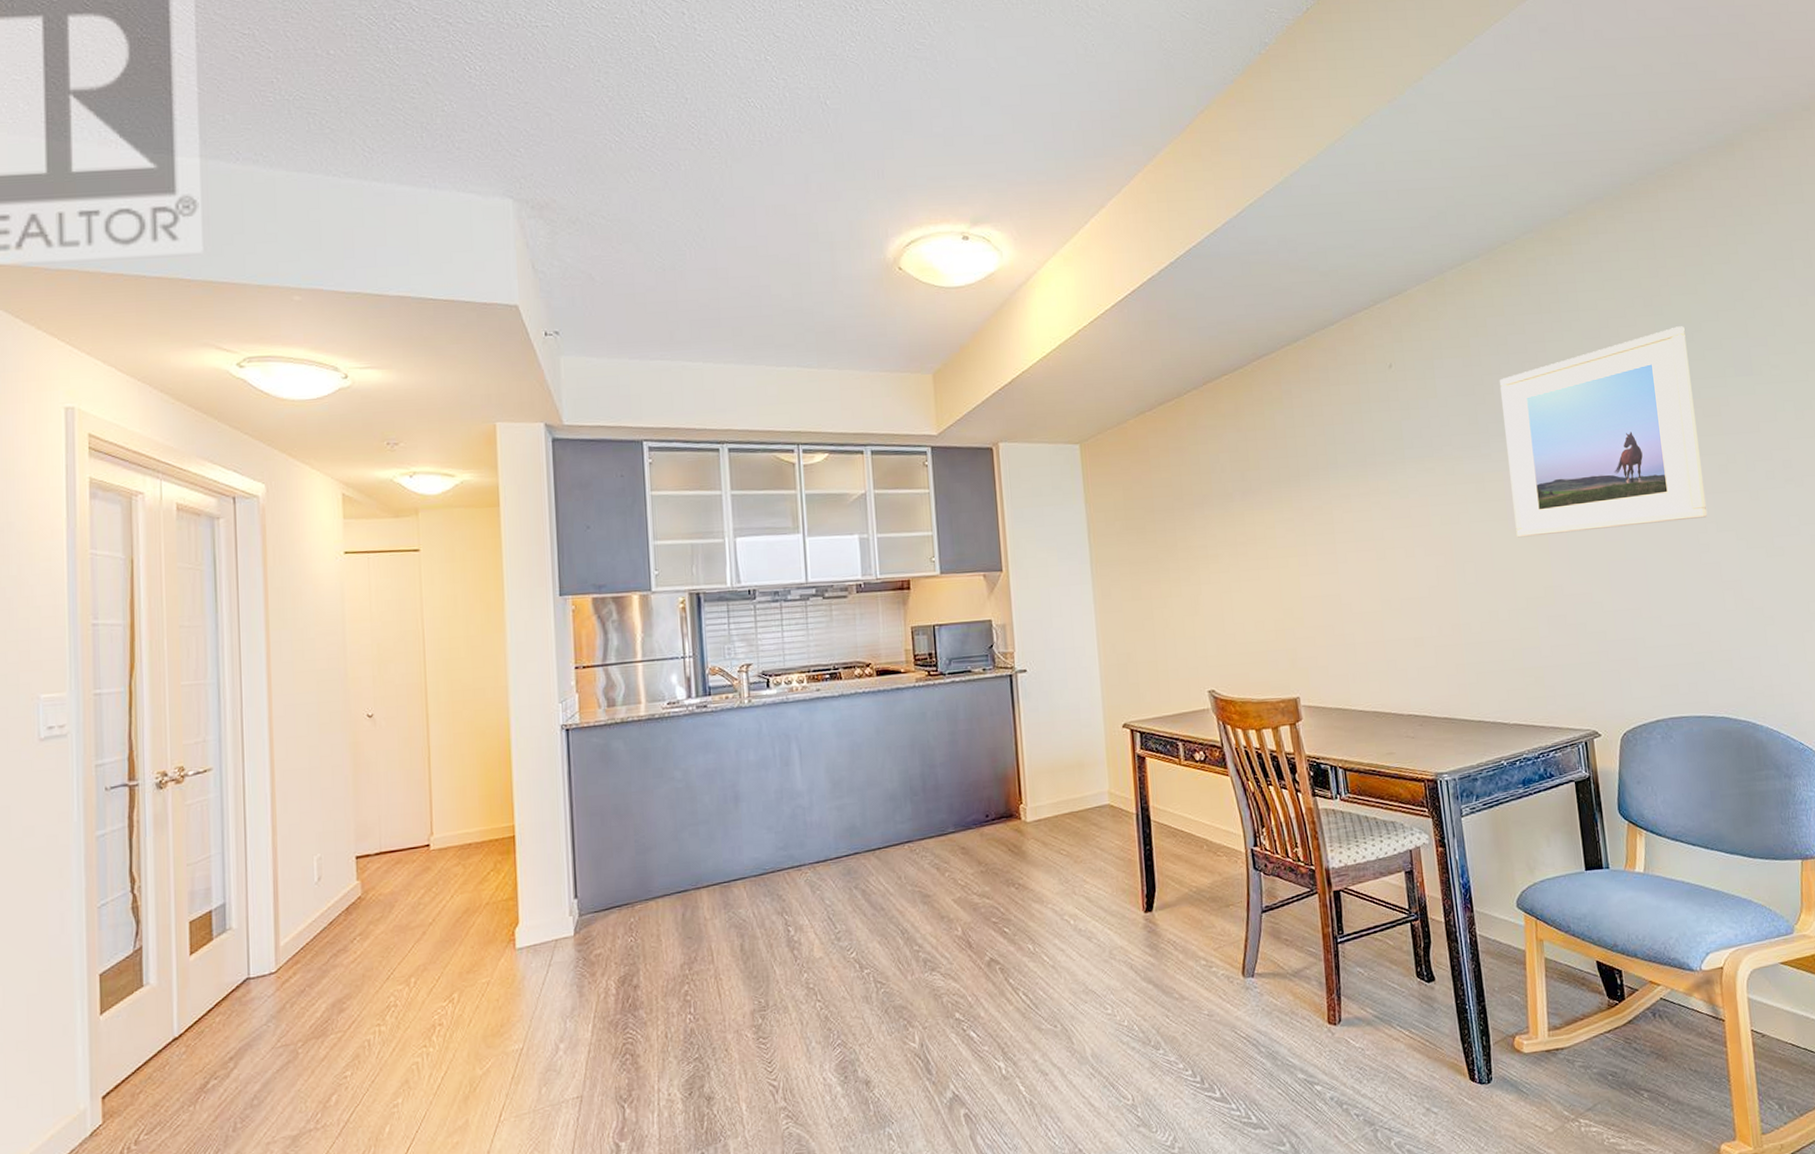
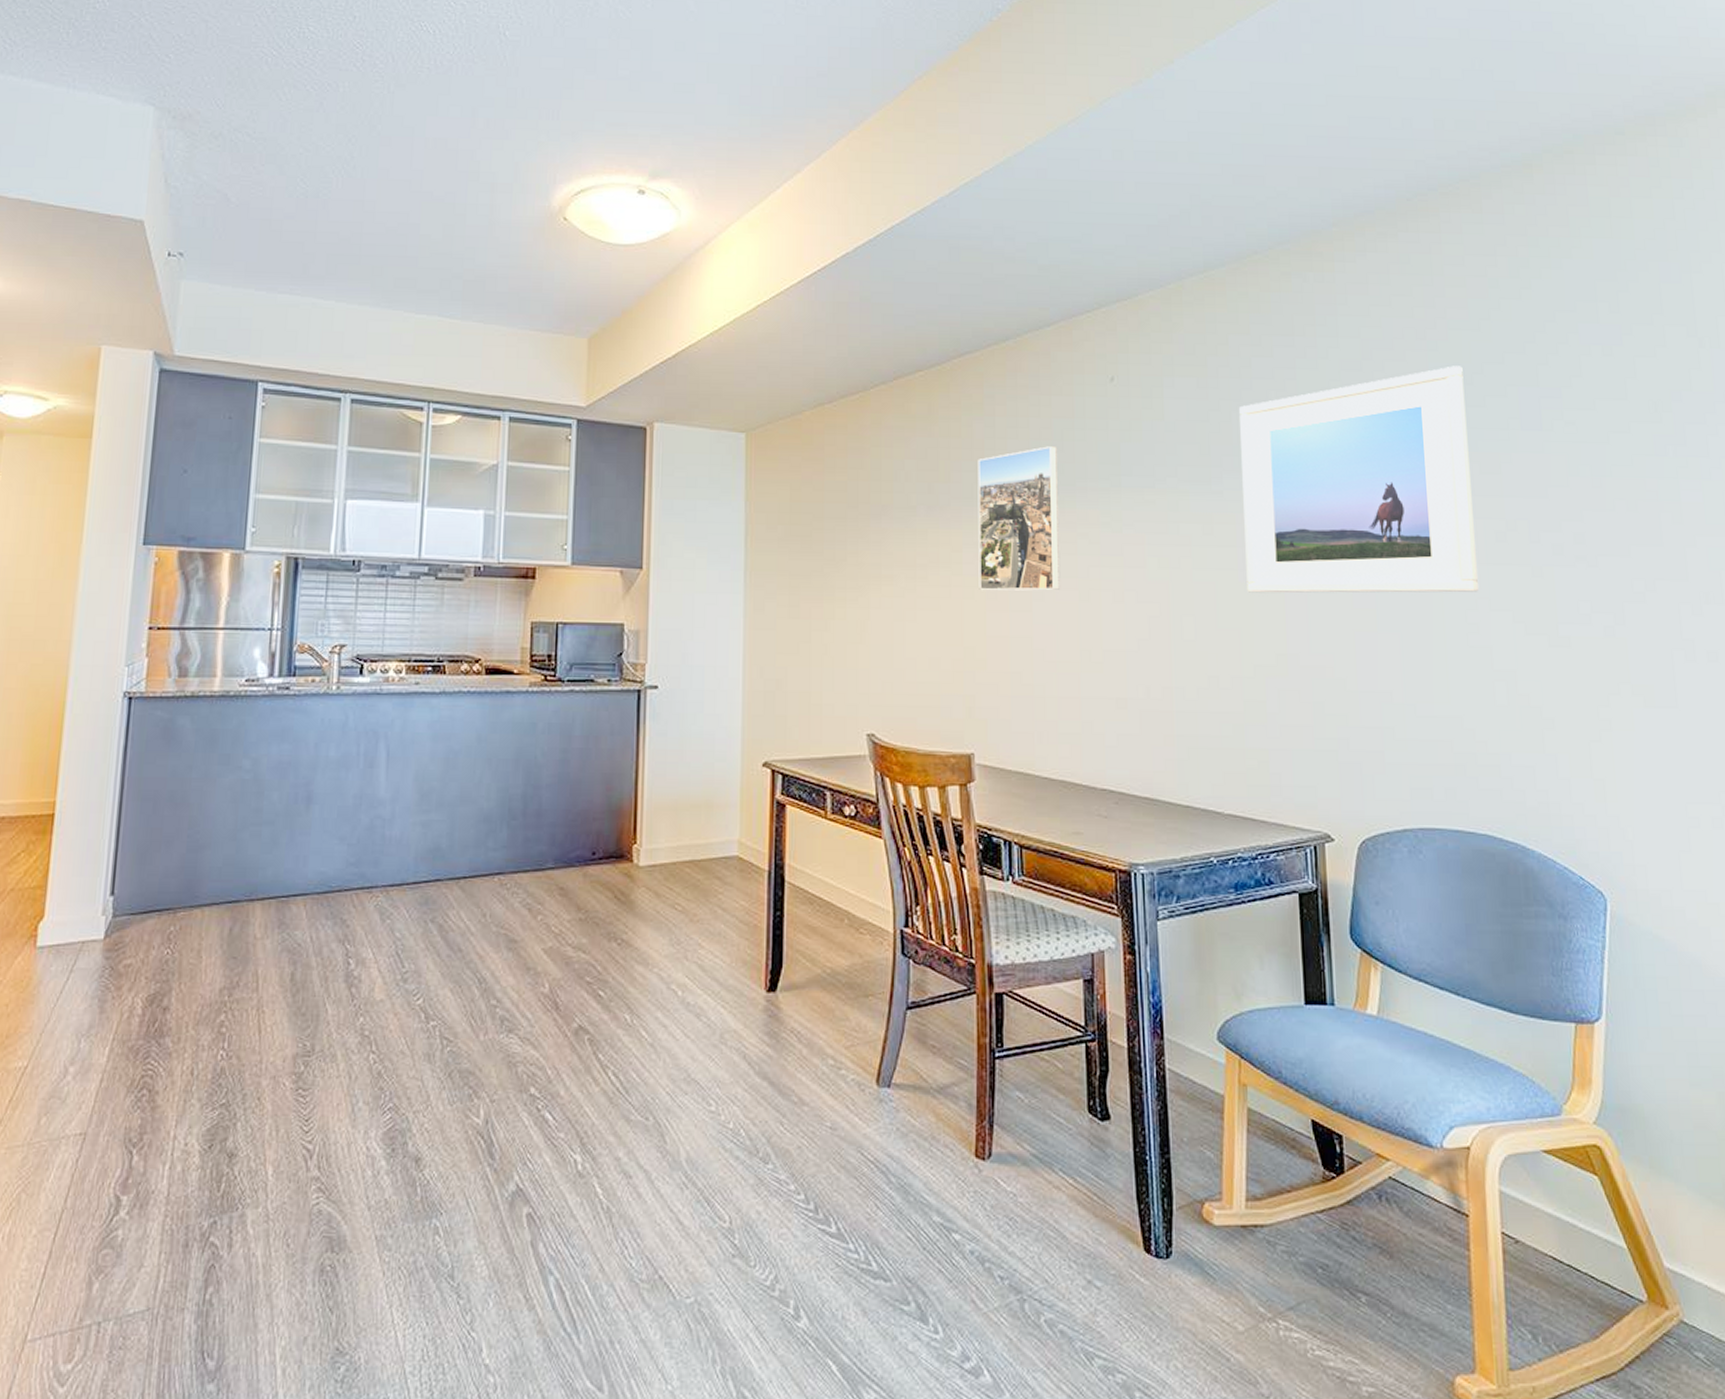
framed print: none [1281,429,1361,560] -> present [977,446,1061,591]

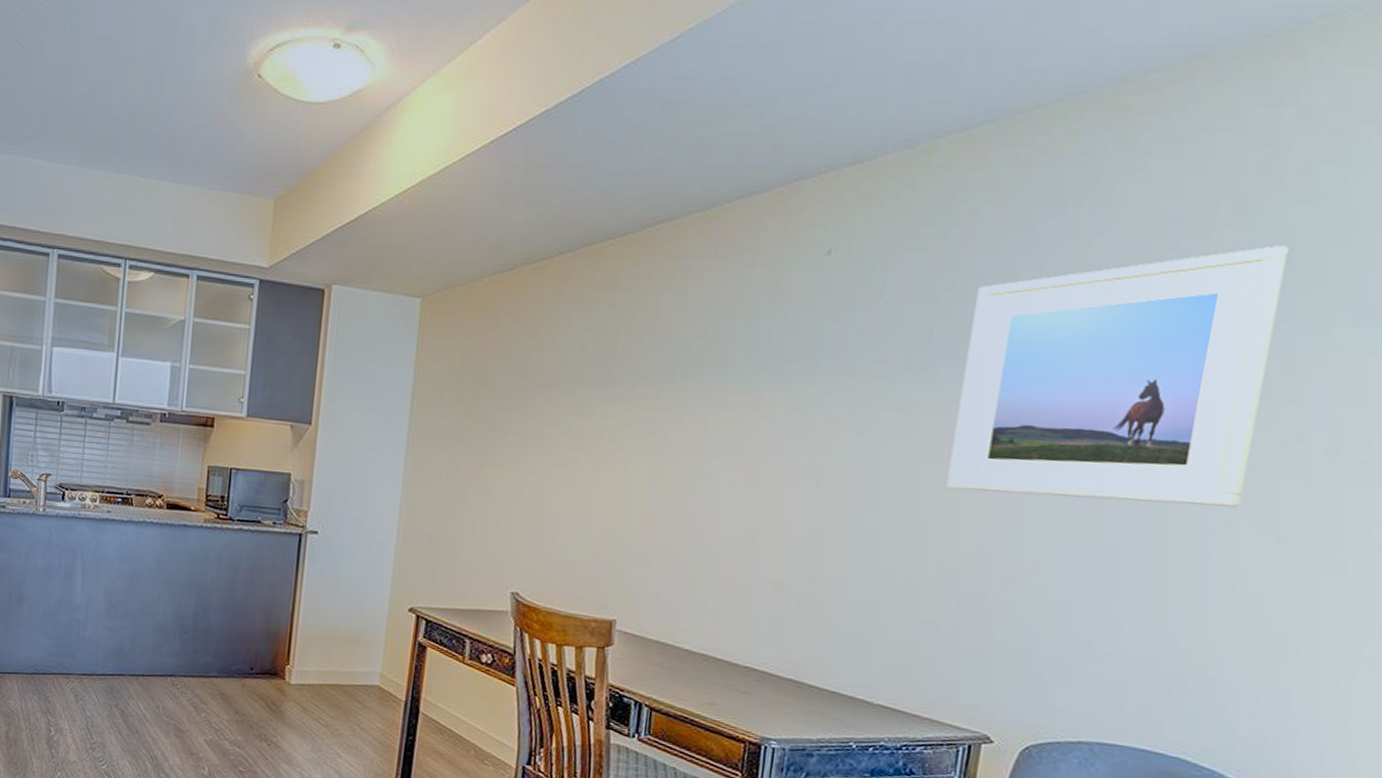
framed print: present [977,446,1061,591] -> none [643,323,752,472]

